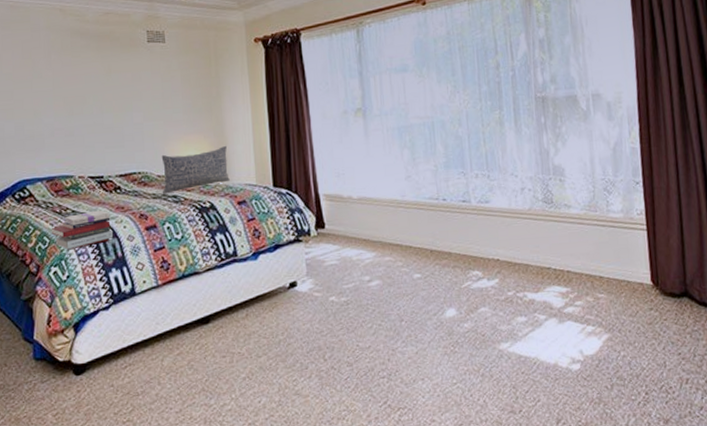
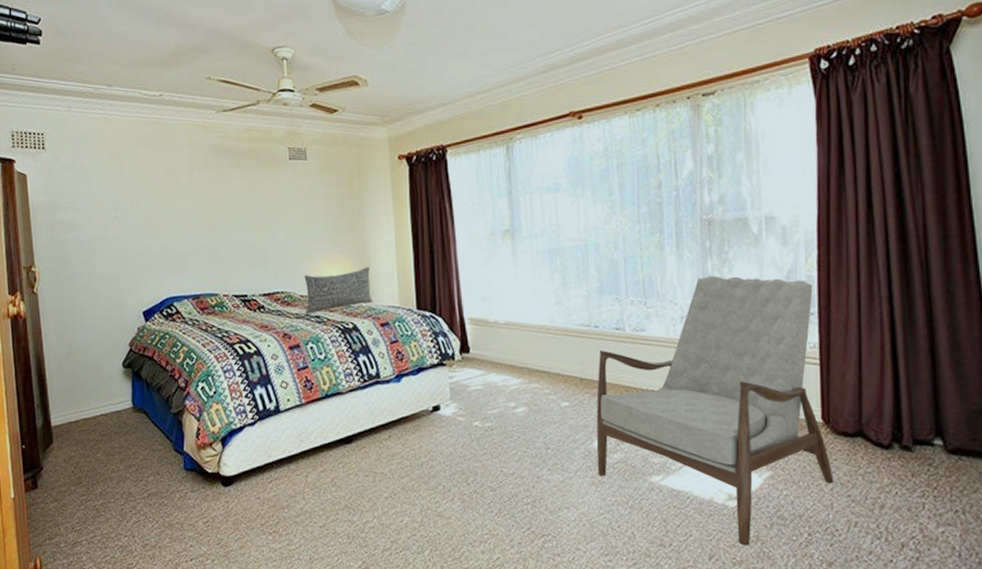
books: present [51,210,113,250] -> none [197,328,257,367]
armchair: none [446,149,666,408] -> present [596,276,834,546]

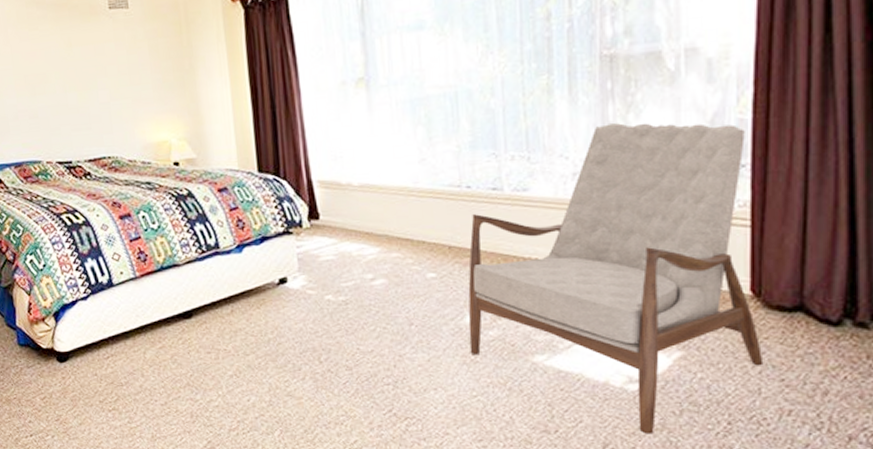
pillow: present [304,266,373,316] -> none [131,125,208,182]

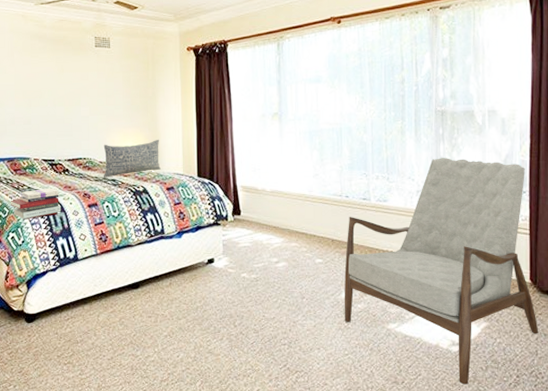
books: none [23,197,86,239] -> present [10,188,61,220]
pillow: none [131,125,208,182] -> present [103,139,161,179]

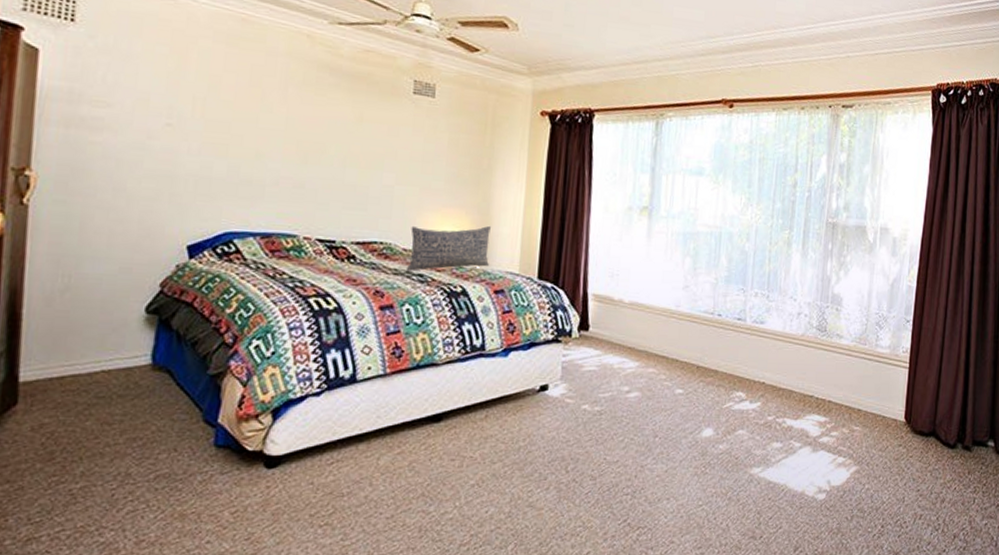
books: present [10,188,61,220] -> none [258,279,338,322]
armchair: present [344,158,539,385] -> none [702,277,911,538]

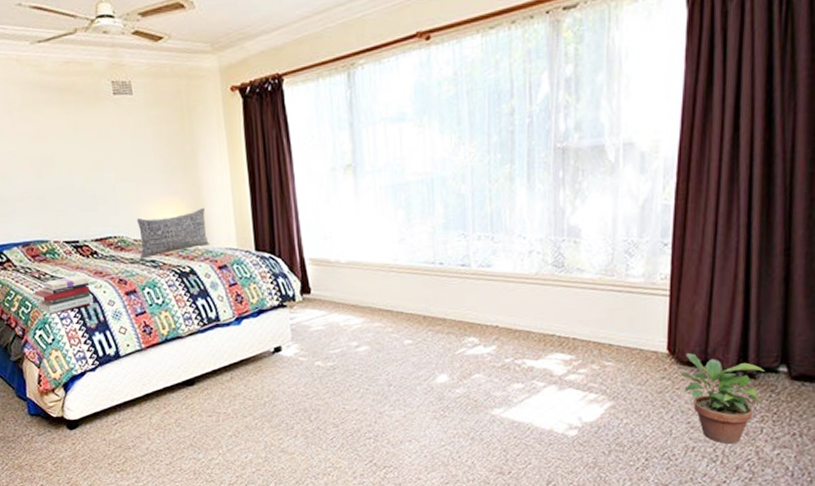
books: none [258,279,338,322] -> present [32,275,93,314]
potted plant: none [914,422,978,513] -> present [680,352,764,444]

